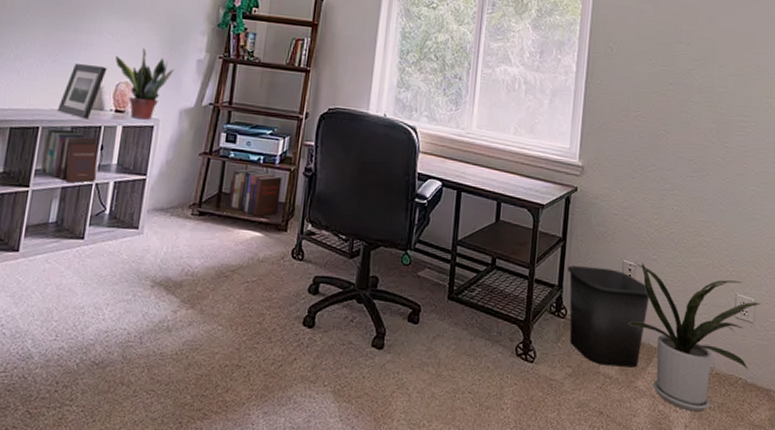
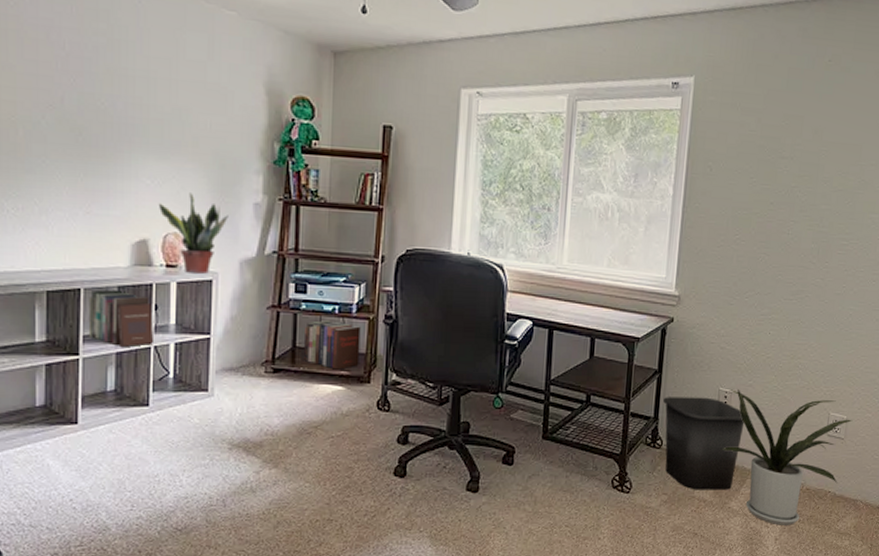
picture frame: present [57,62,107,120] -> none [99,213,151,277]

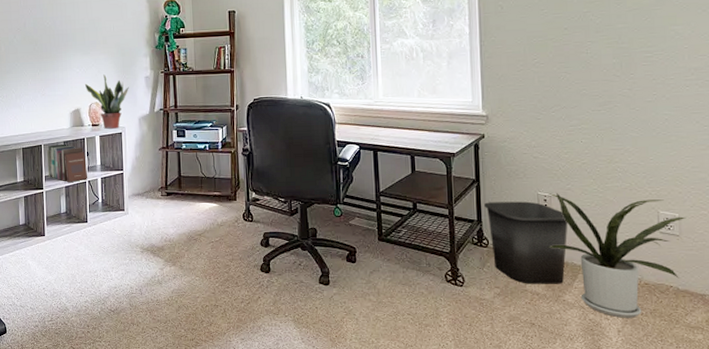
books: present [304,320,361,370] -> none [186,155,227,192]

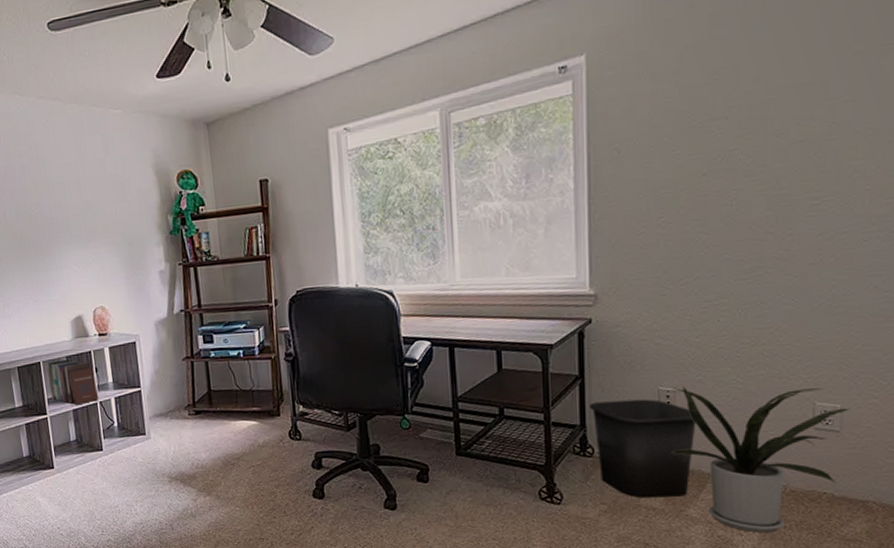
potted plant: present [84,74,129,129] -> none [85,271,141,339]

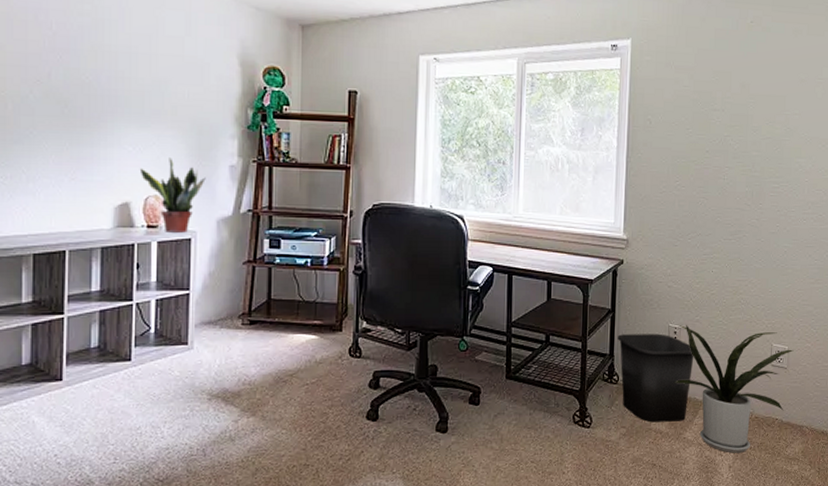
books: present [47,357,100,406] -> none [73,249,136,306]
potted plant: none [85,271,141,339] -> present [139,158,206,233]

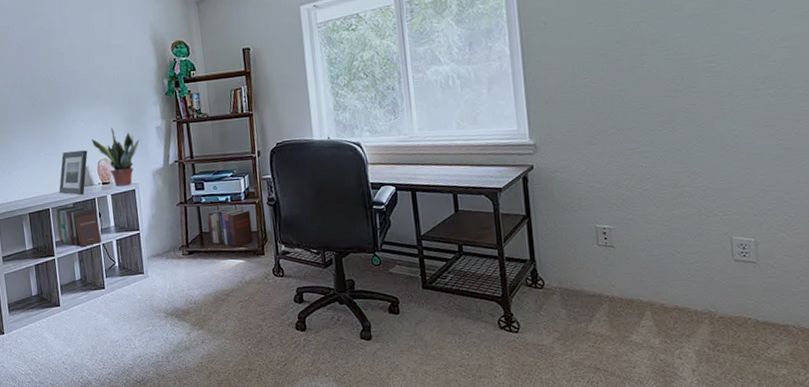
books: none [73,249,136,306] -> present [56,204,102,248]
picture frame: none [83,179,132,238] -> present [59,150,88,195]
books: none [279,273,332,320] -> present [207,208,254,247]
waste bin: present [617,333,694,423] -> none [536,235,632,326]
house plant: present [674,324,794,453] -> none [605,224,764,356]

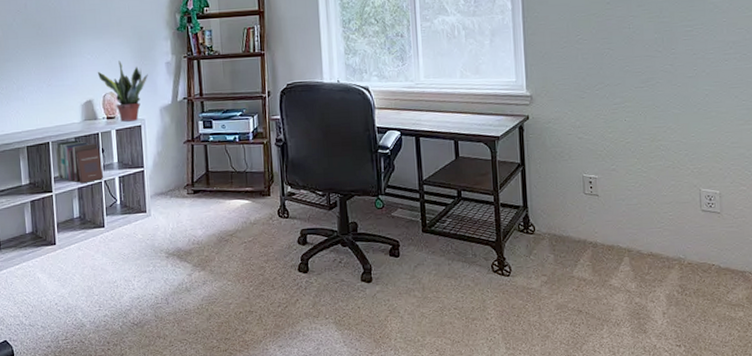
picture frame: present [59,150,88,195] -> none [60,83,93,130]
books: present [207,208,254,247] -> none [214,147,260,187]

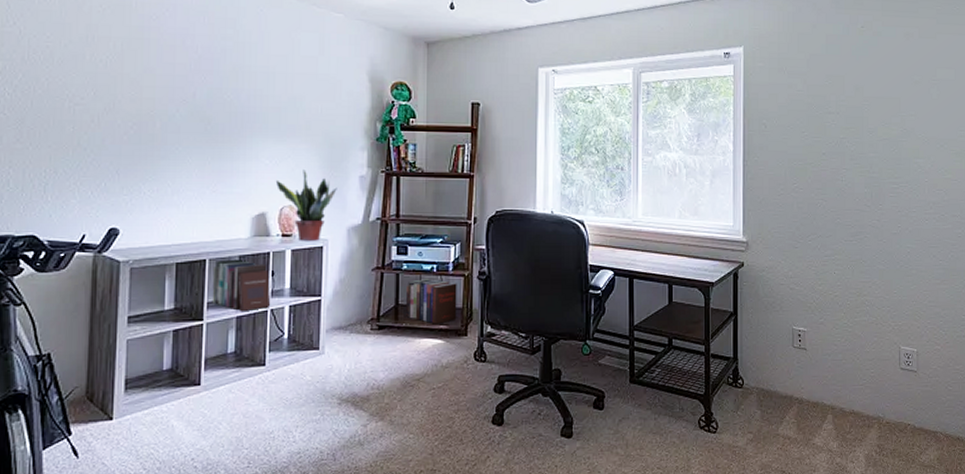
books: none [214,147,260,187] -> present [406,279,457,324]

